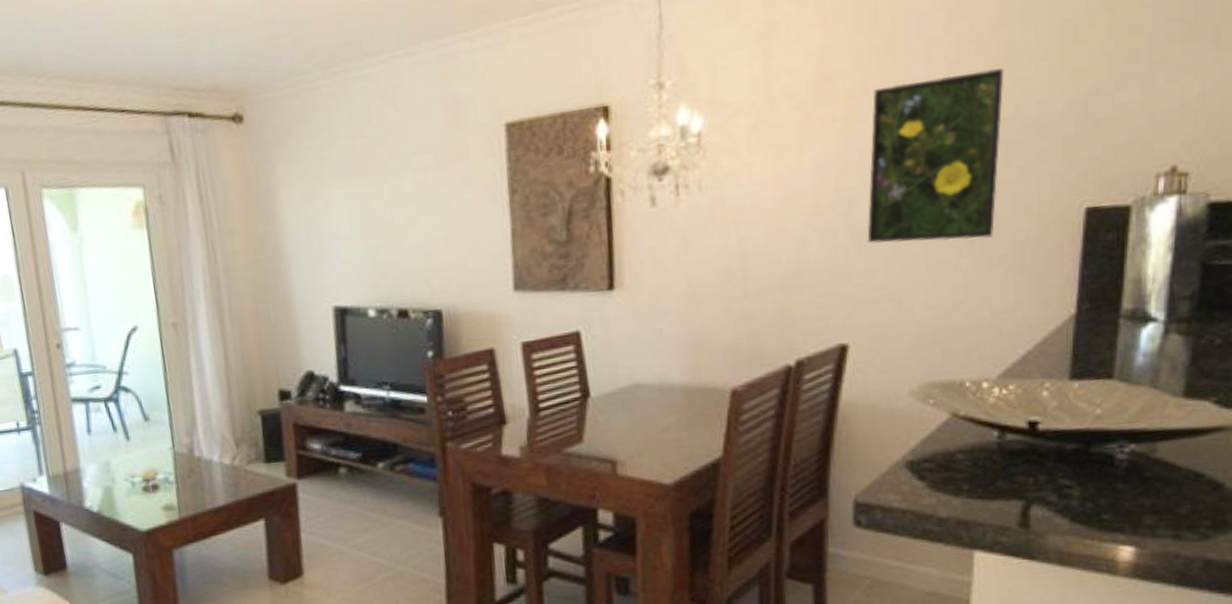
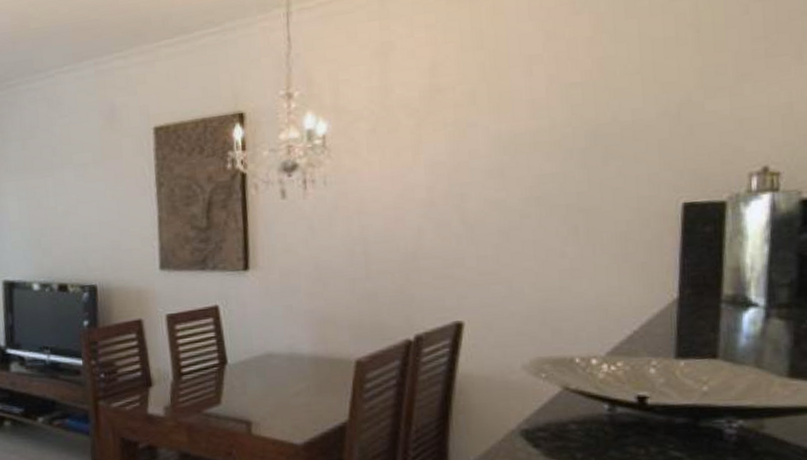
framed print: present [867,68,1004,244] -> none [477,80,601,233]

